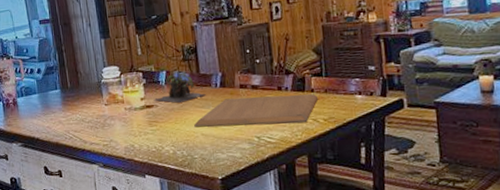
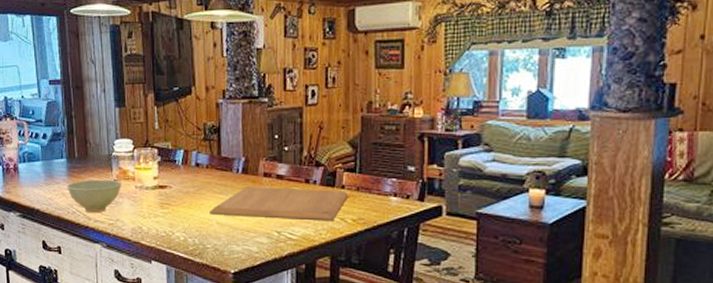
bowl: none [62,104,112,137] -> present [67,179,121,214]
plant: present [154,71,206,103] -> none [169,150,225,186]

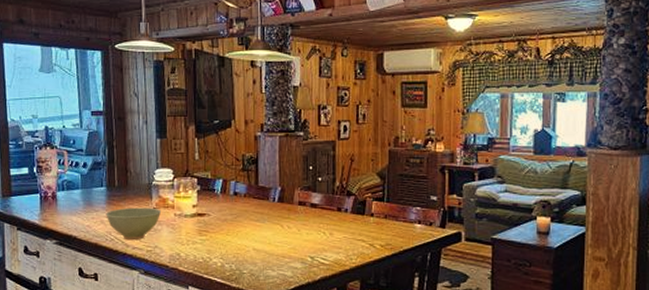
chopping board: present [210,187,349,222] -> none [246,214,378,247]

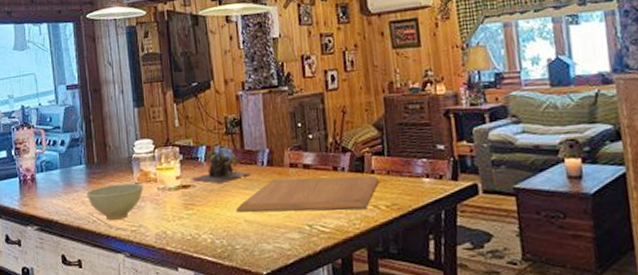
plant: none [207,180,262,214] -> present [192,146,251,183]
chopping board: none [246,214,378,247] -> present [236,175,380,212]

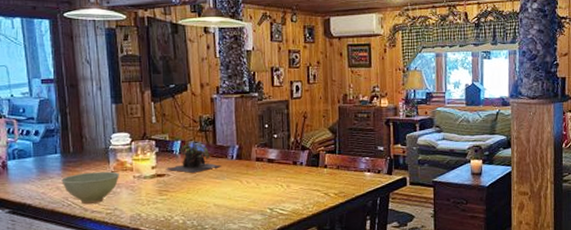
chopping board: present [236,175,380,212] -> none [207,169,331,198]

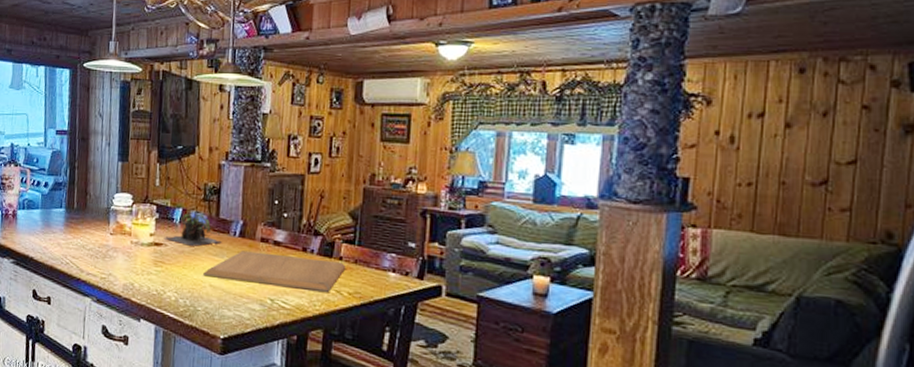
bowl: present [61,171,119,205] -> none [63,231,117,266]
chopping board: none [207,169,331,198] -> present [203,250,347,293]

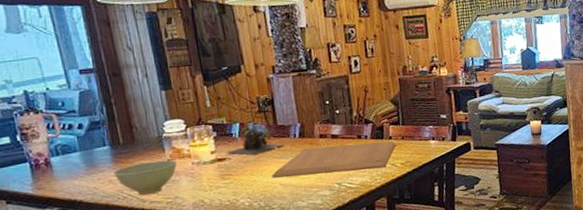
bowl: none [63,231,117,266] -> present [113,159,177,196]

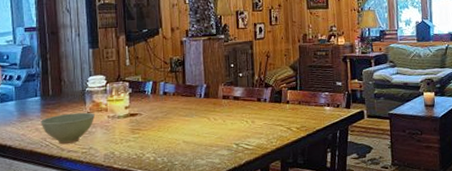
plant: present [227,123,284,155] -> none [139,81,190,112]
chopping board: present [272,141,396,178] -> none [177,105,293,135]

